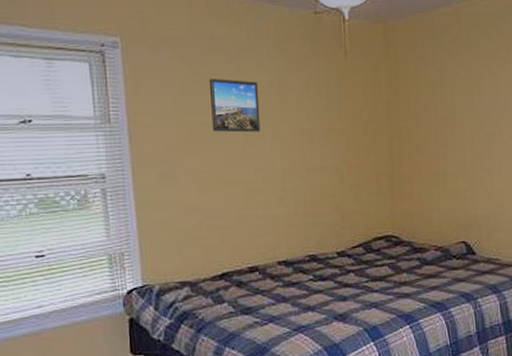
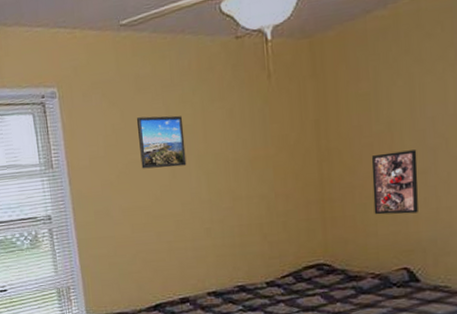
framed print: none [436,135,475,192] -> present [371,150,418,215]

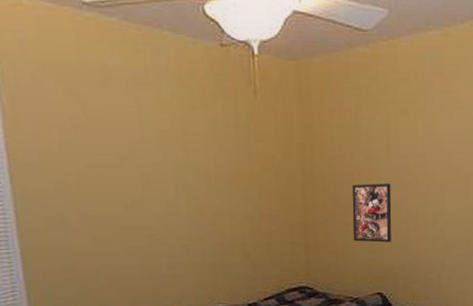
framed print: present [136,115,187,169] -> none [101,114,163,175]

